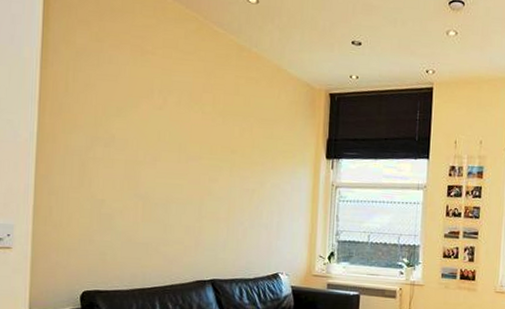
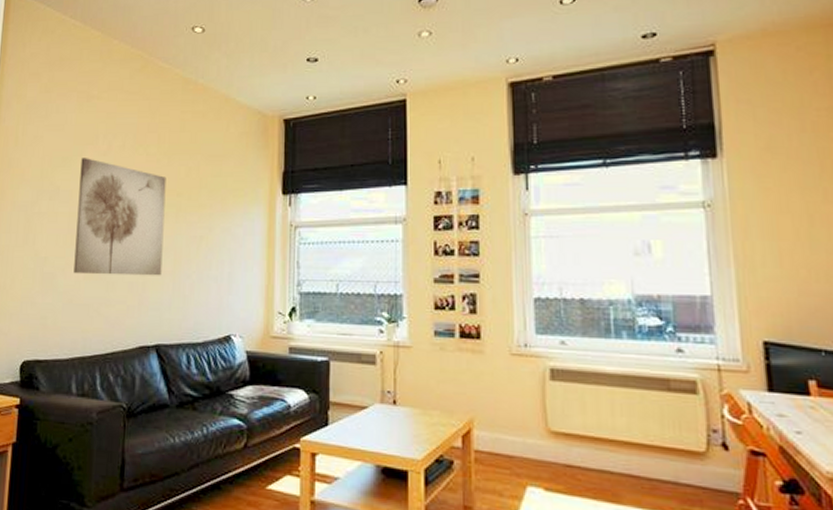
wall art: none [131,110,221,222] -> present [73,158,166,276]

